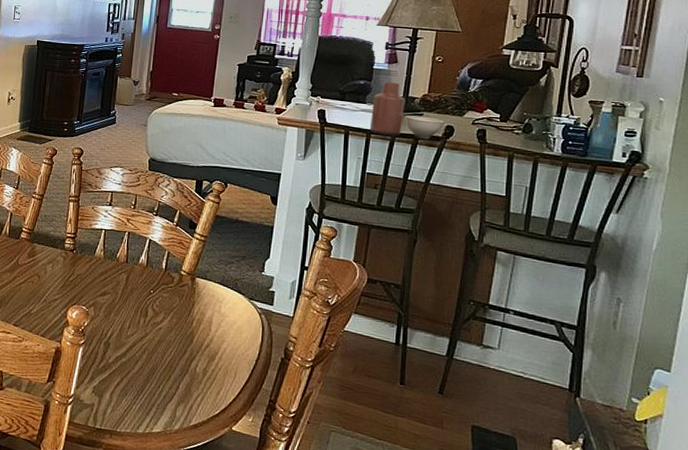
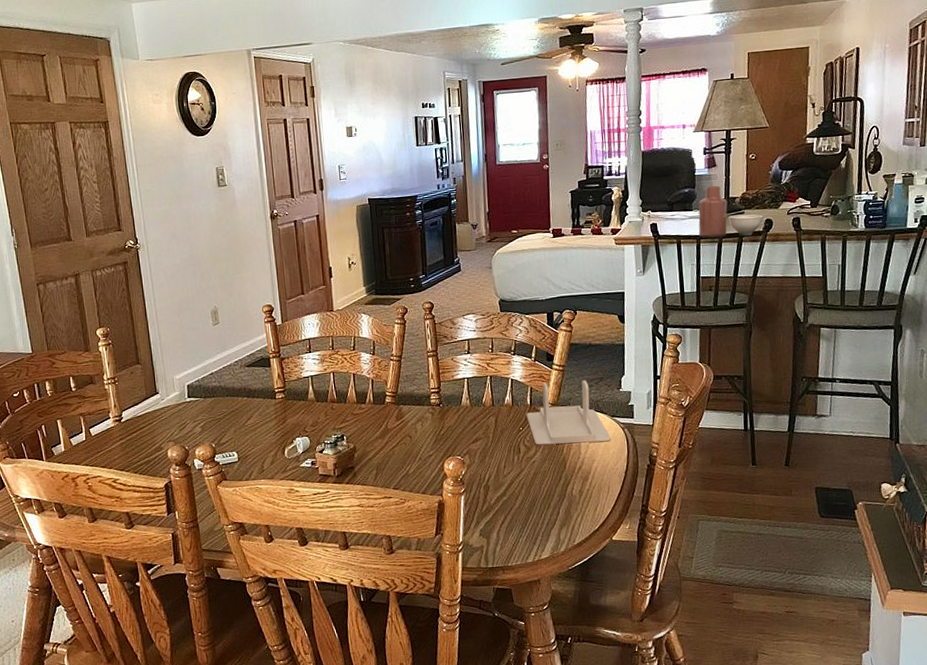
napkin holder: none [159,249,246,325] -> present [526,380,612,445]

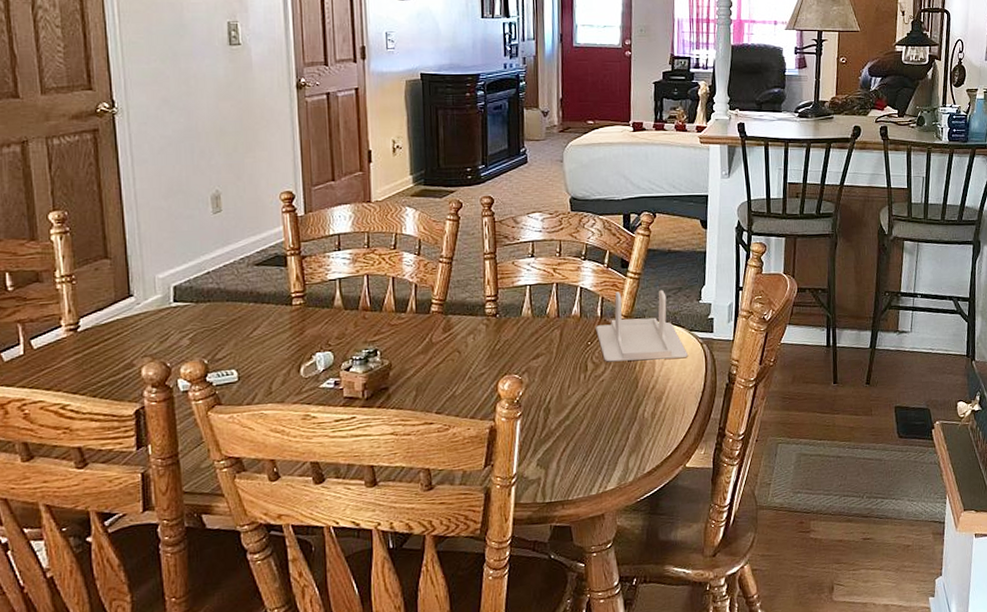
vase: present [698,185,728,238] -> none [786,87,817,143]
bowl: present [729,214,764,237] -> none [818,119,852,143]

